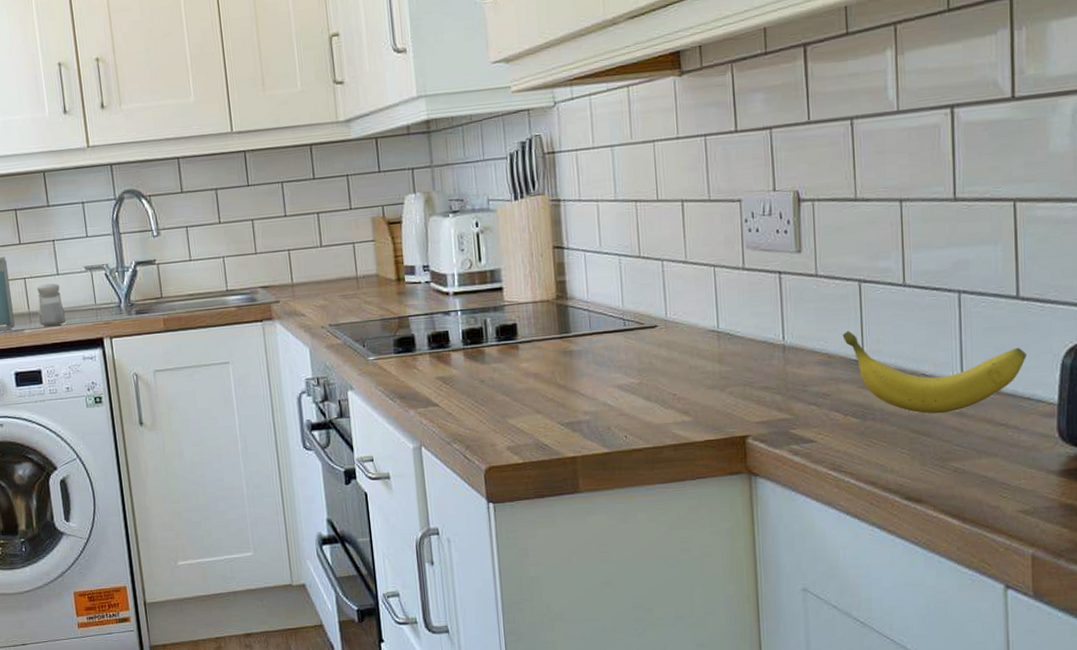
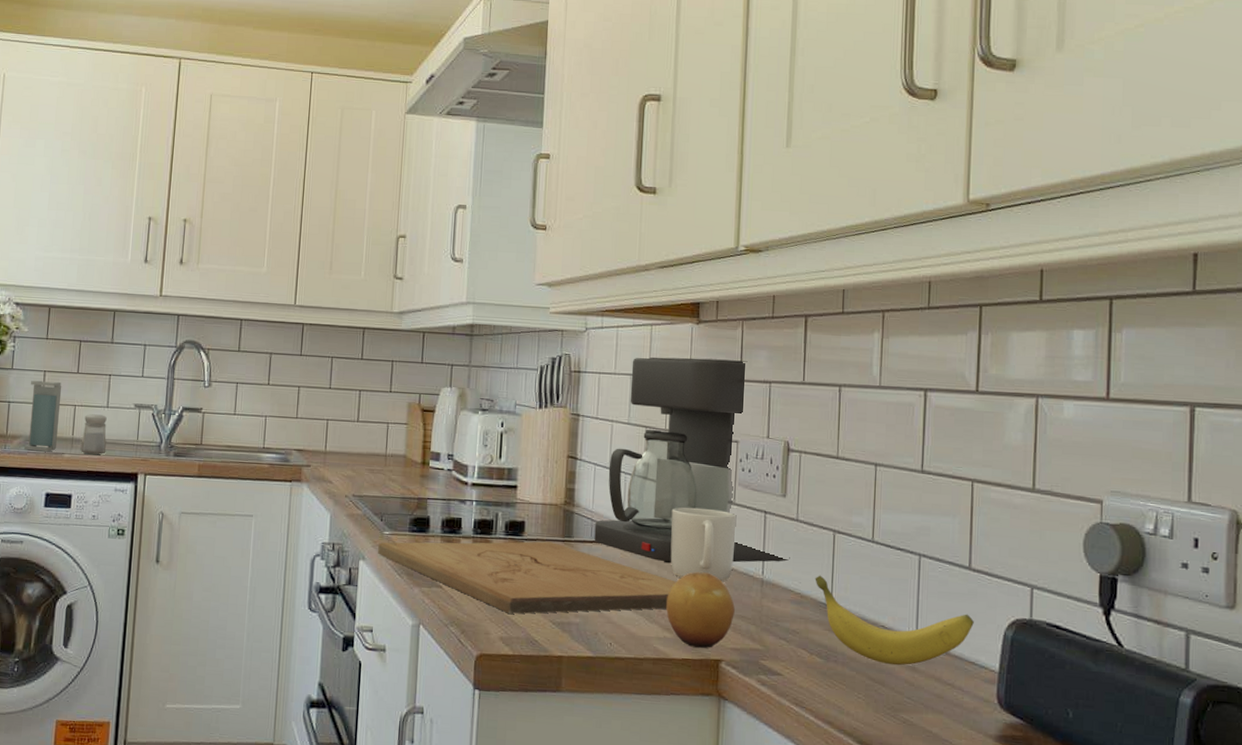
cutting board: none [365,341,689,422] -> present [378,541,676,614]
coffee maker: none [592,108,813,344] -> present [594,357,790,564]
mug: none [675,278,750,357] -> present [670,507,737,581]
fruit: none [681,347,757,427] -> present [666,572,735,648]

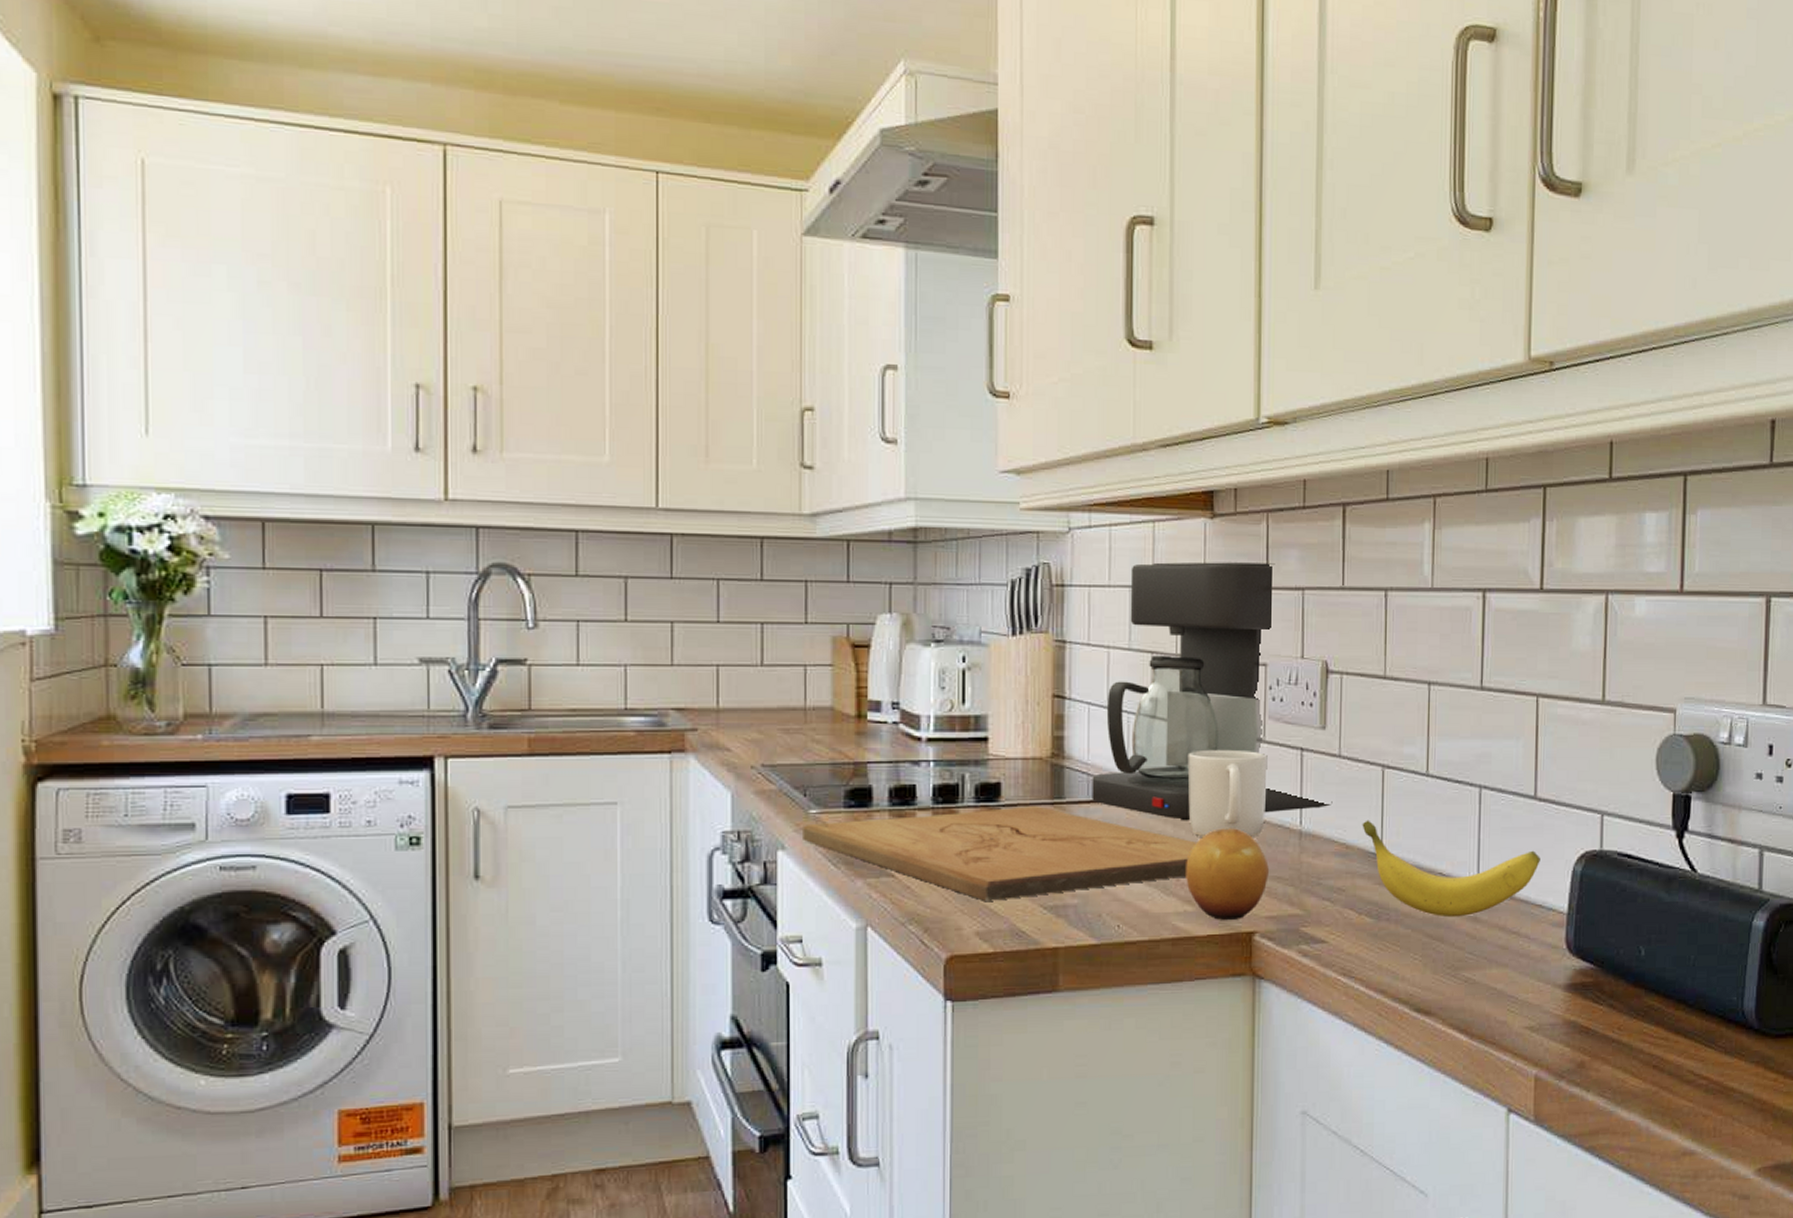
soap dispenser: present [24,380,62,452] -> none [243,630,298,735]
salt shaker: present [80,414,107,455] -> none [336,676,380,735]

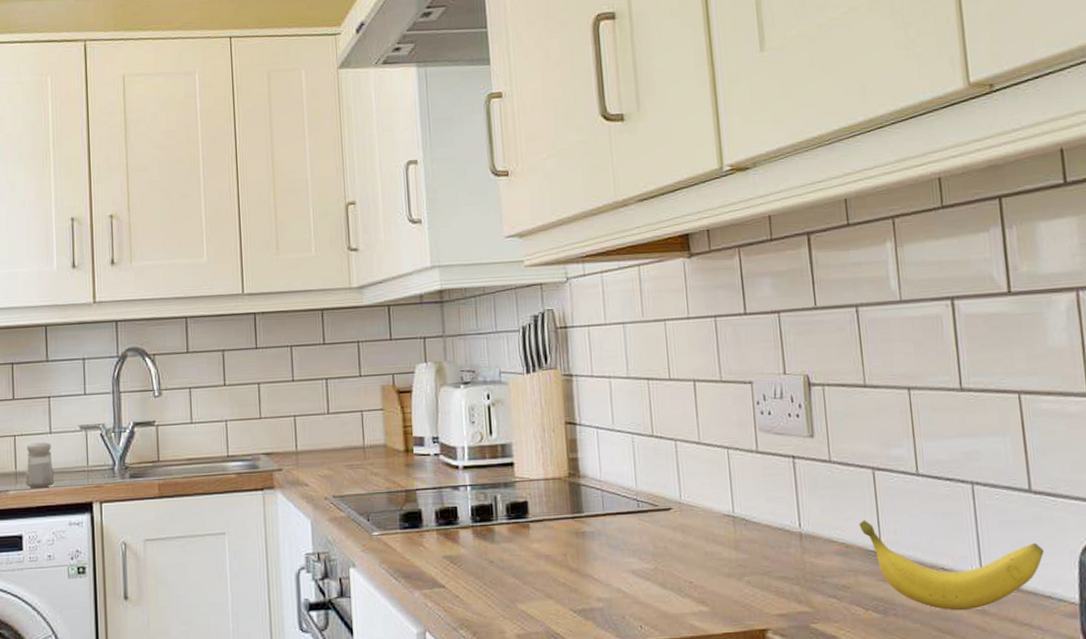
salt shaker: none [336,676,380,735] -> present [25,442,55,488]
cutting board: present [803,806,1197,901] -> none [368,520,705,607]
coffee maker: present [1092,562,1333,821] -> none [605,292,828,529]
fruit: present [1186,828,1269,920] -> none [697,533,775,619]
mug: present [1187,749,1268,837] -> none [688,461,766,542]

